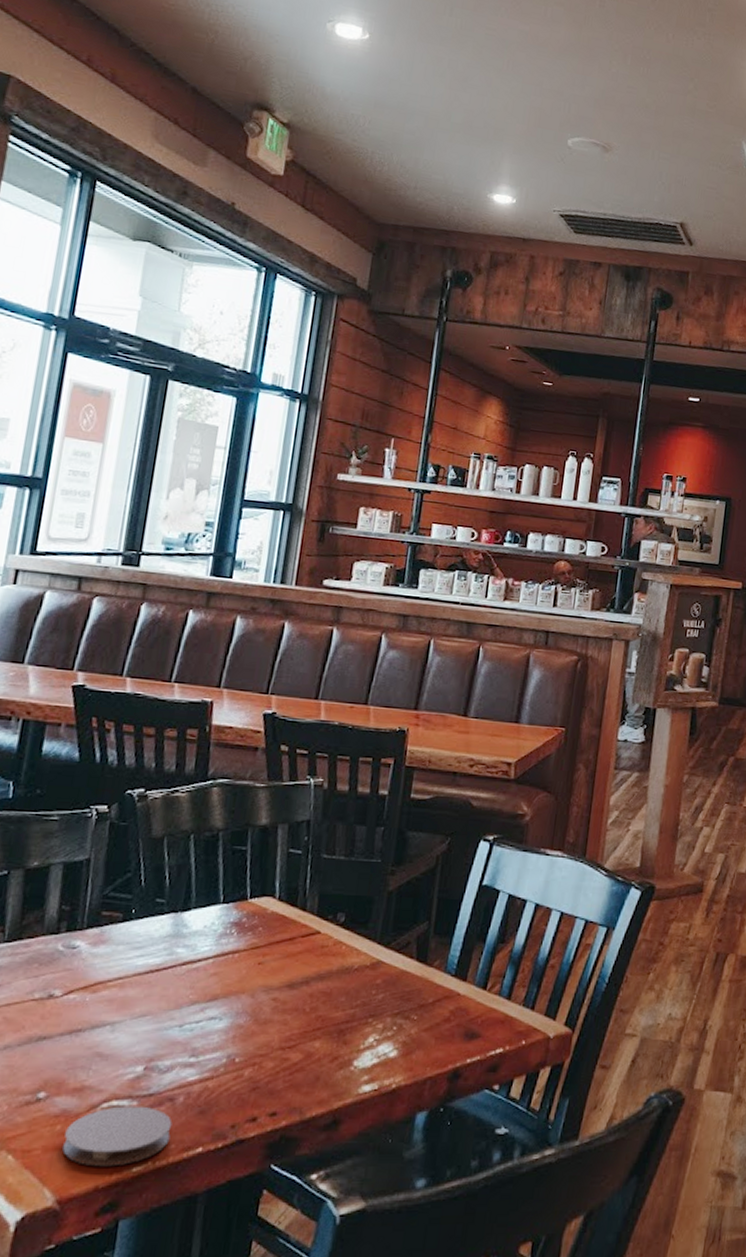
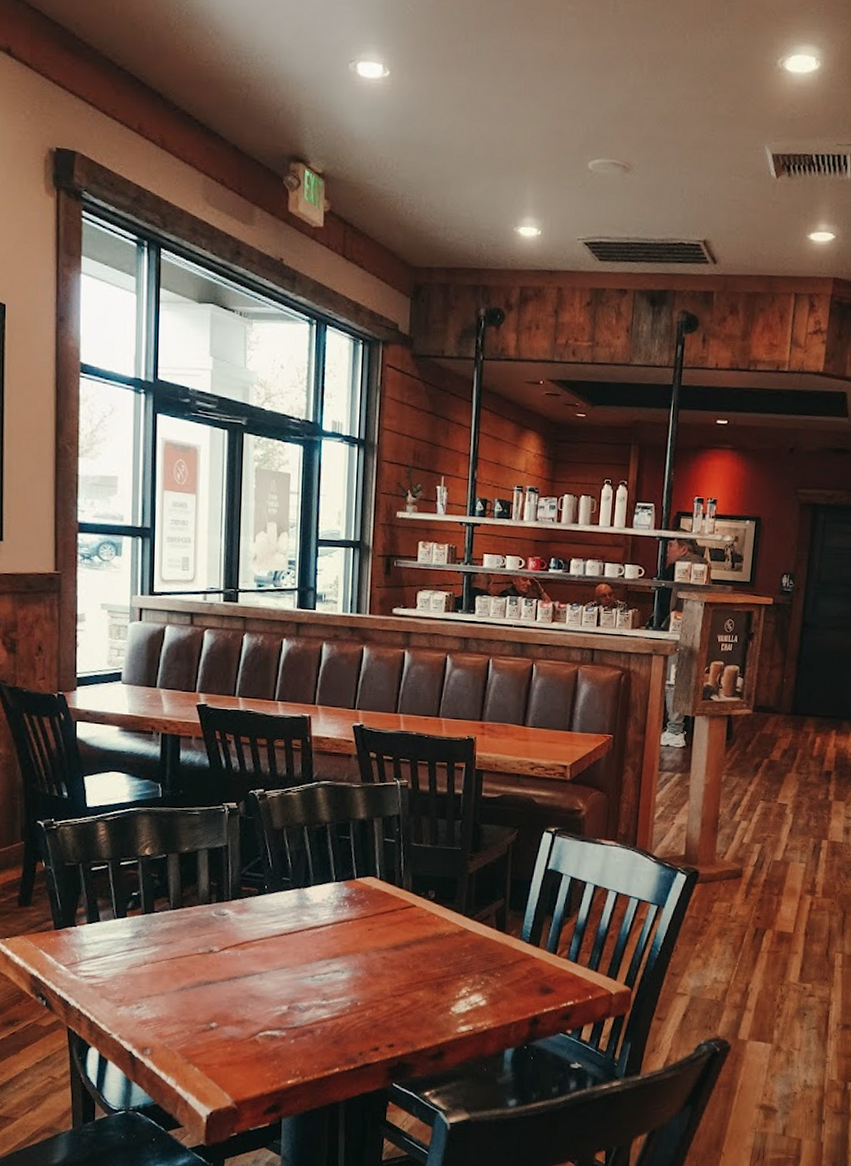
coaster: present [62,1106,173,1167] -> none [234,1035,314,1079]

